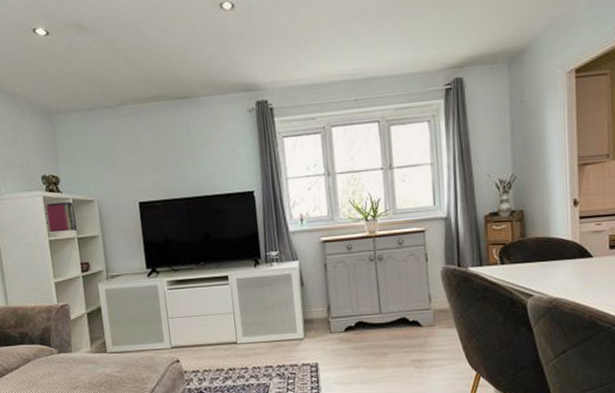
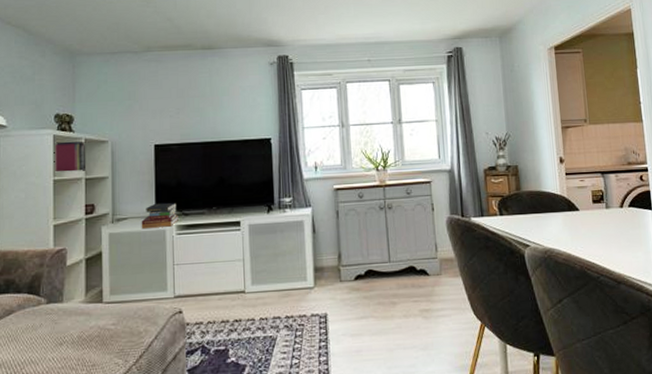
books: none [133,259,169,284] -> present [141,202,178,228]

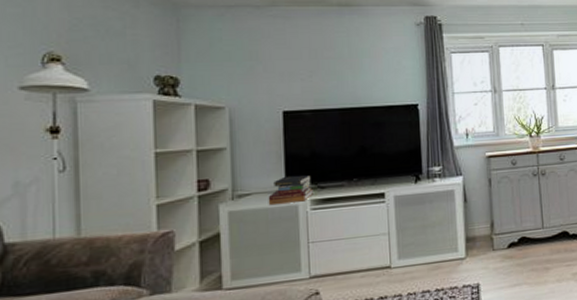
books: present [55,141,85,172] -> none [156,107,196,144]

